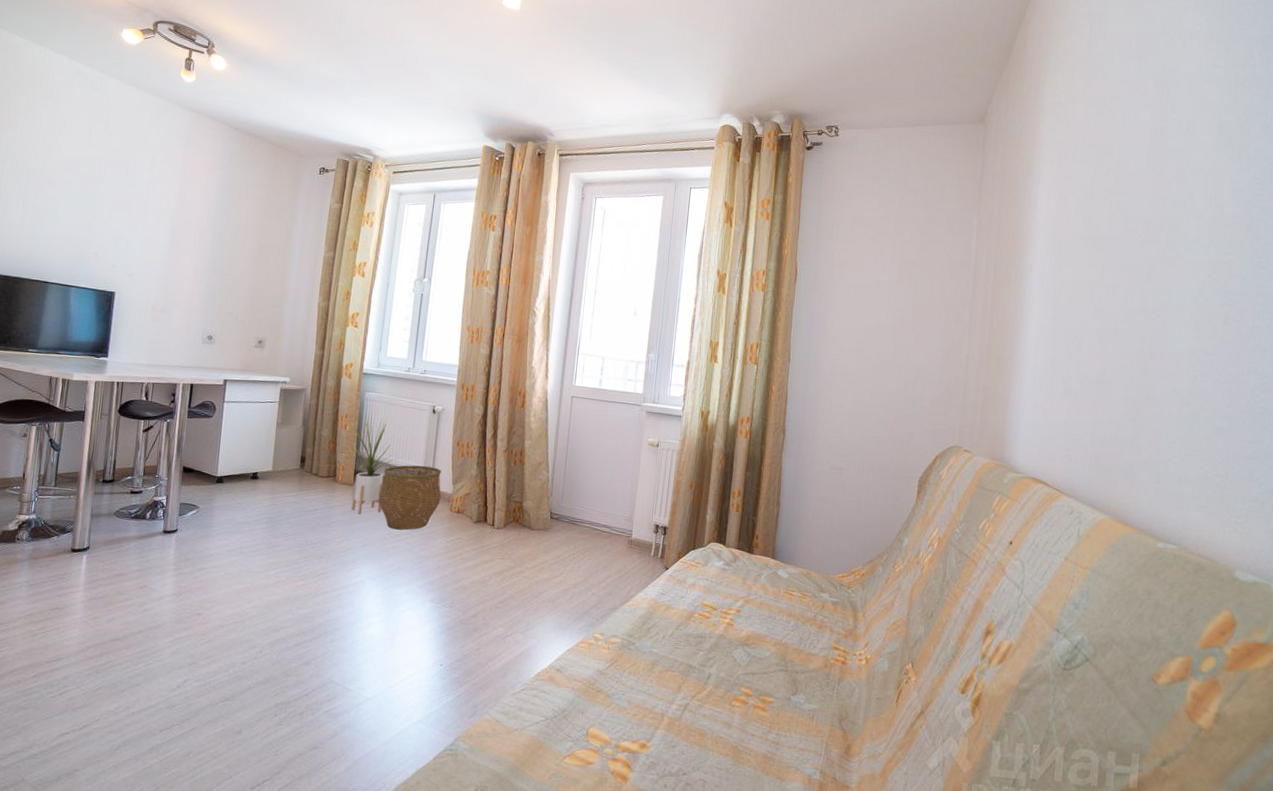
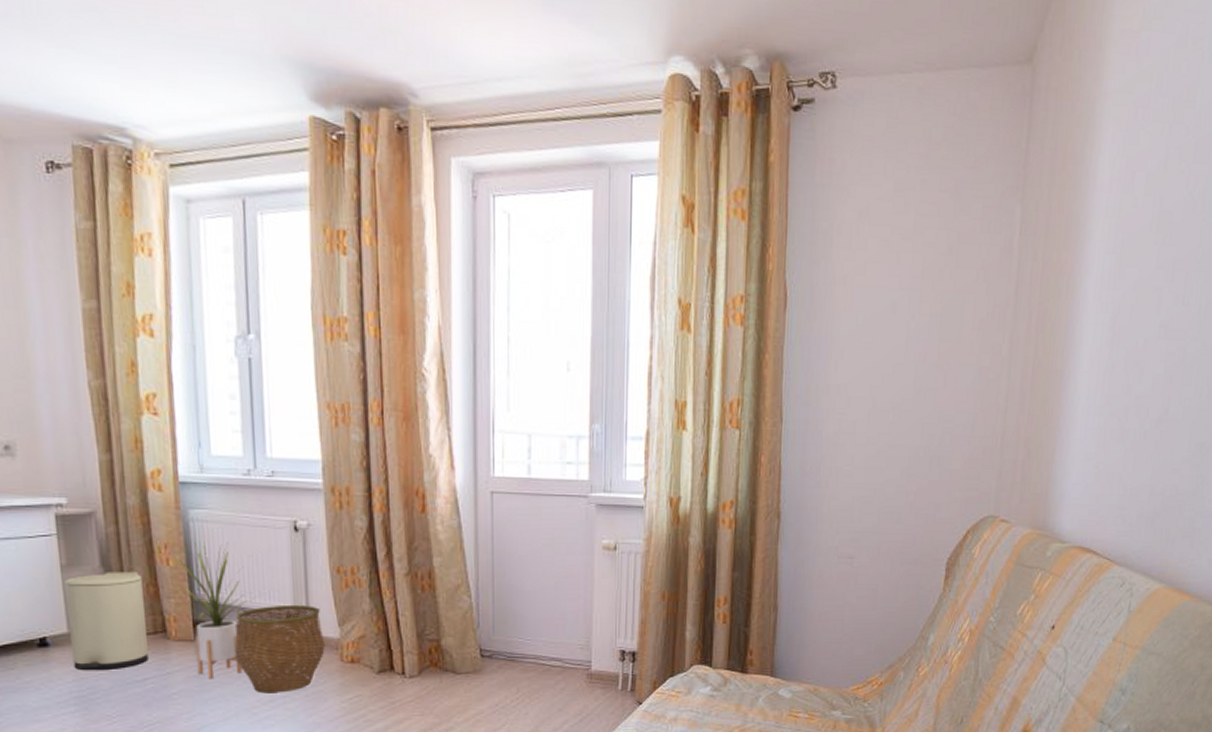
pedal bin: none [271,430,327,501] -> present [65,572,150,670]

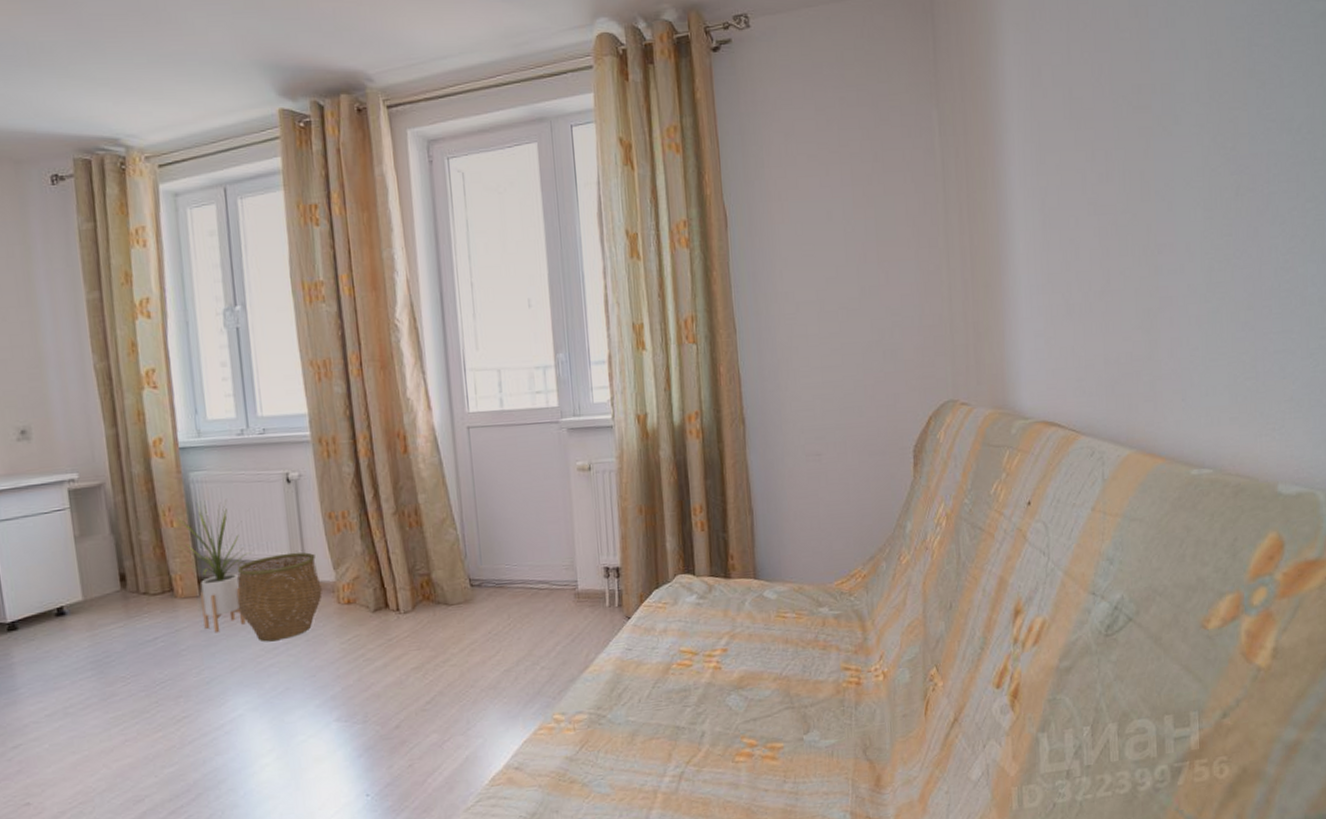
pedal bin: present [65,572,150,670] -> none [79,536,159,635]

